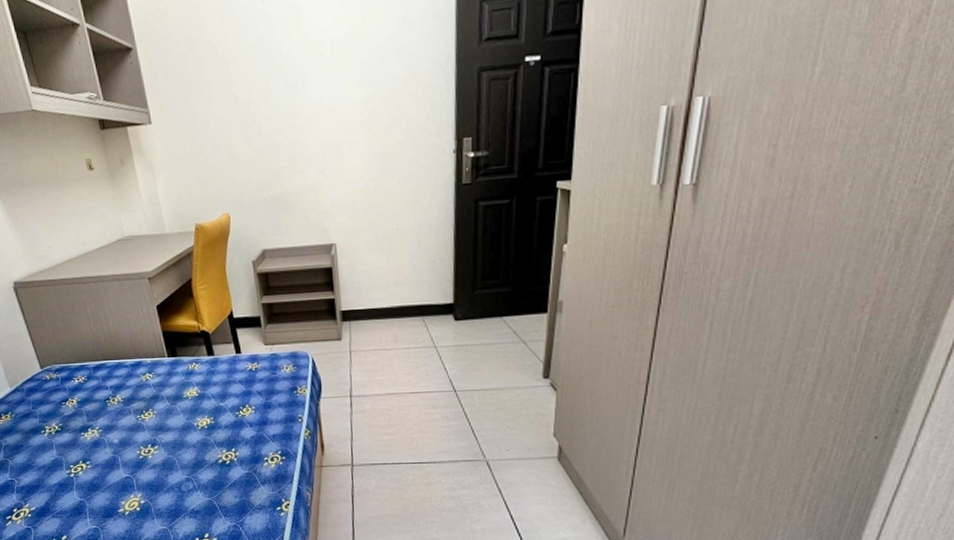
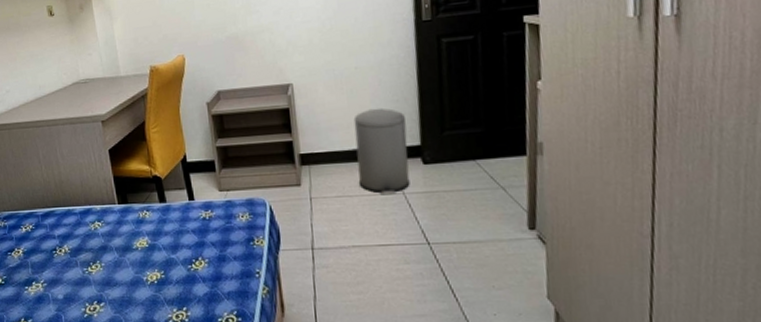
pedal bin: none [392,268,442,347] -> present [353,107,410,194]

